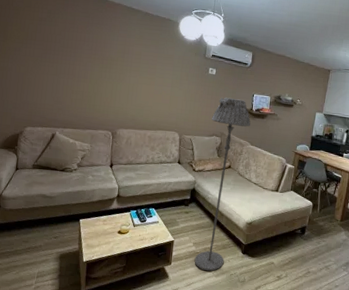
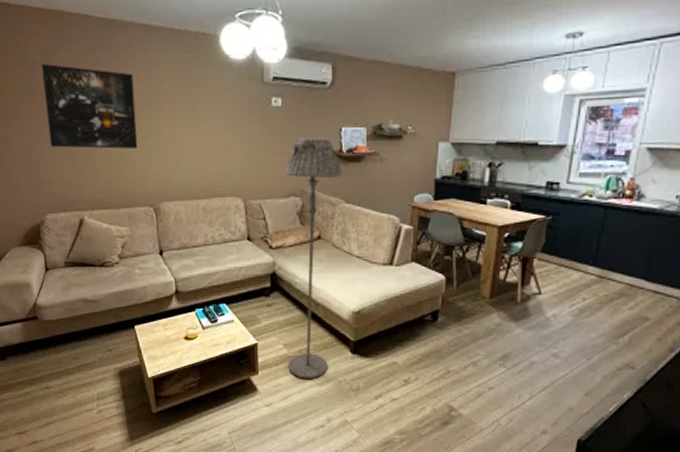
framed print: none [40,20,113,89] -> present [41,63,138,150]

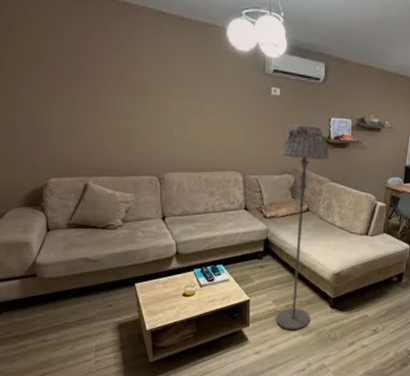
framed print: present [41,63,138,150] -> none [50,35,145,123]

